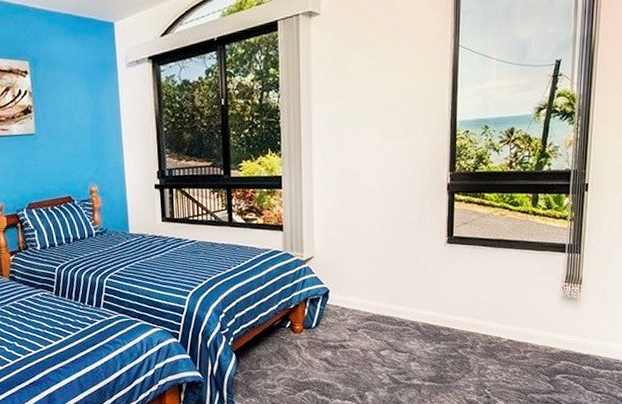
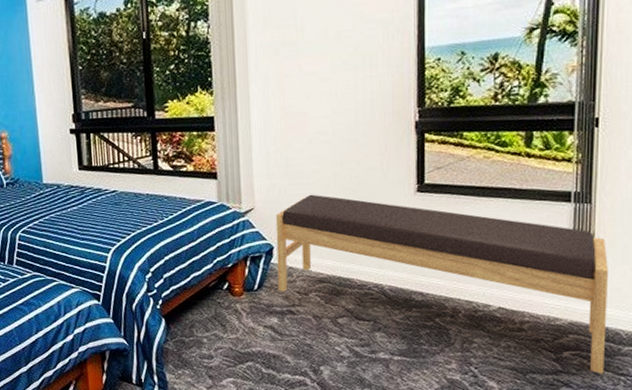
bench: none [331,244,592,393] -> present [275,194,608,374]

